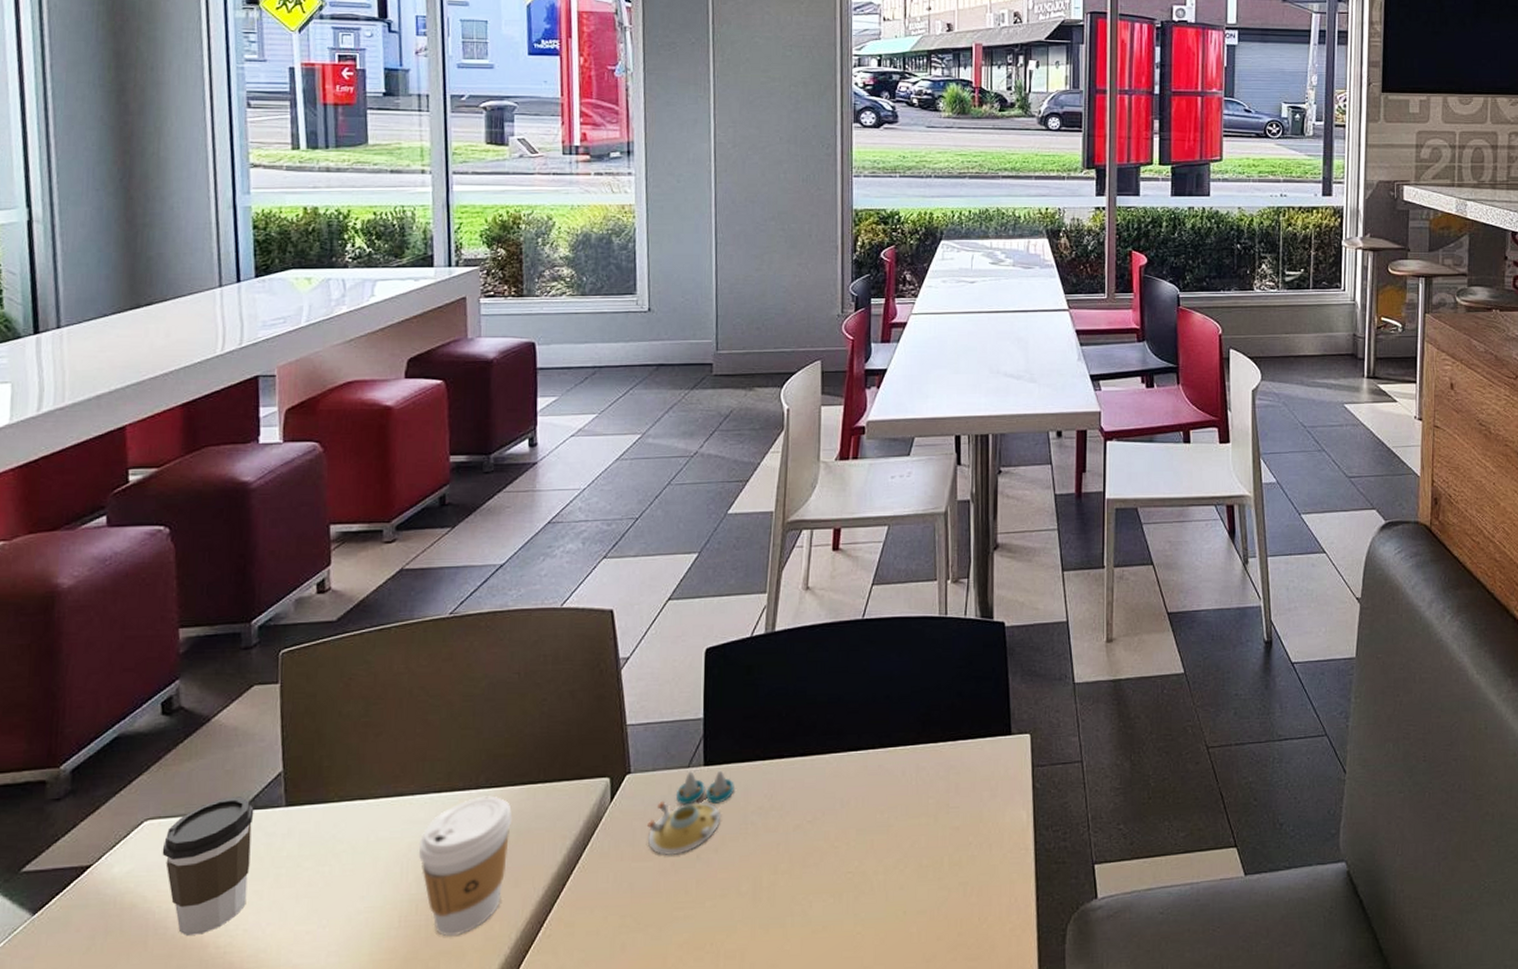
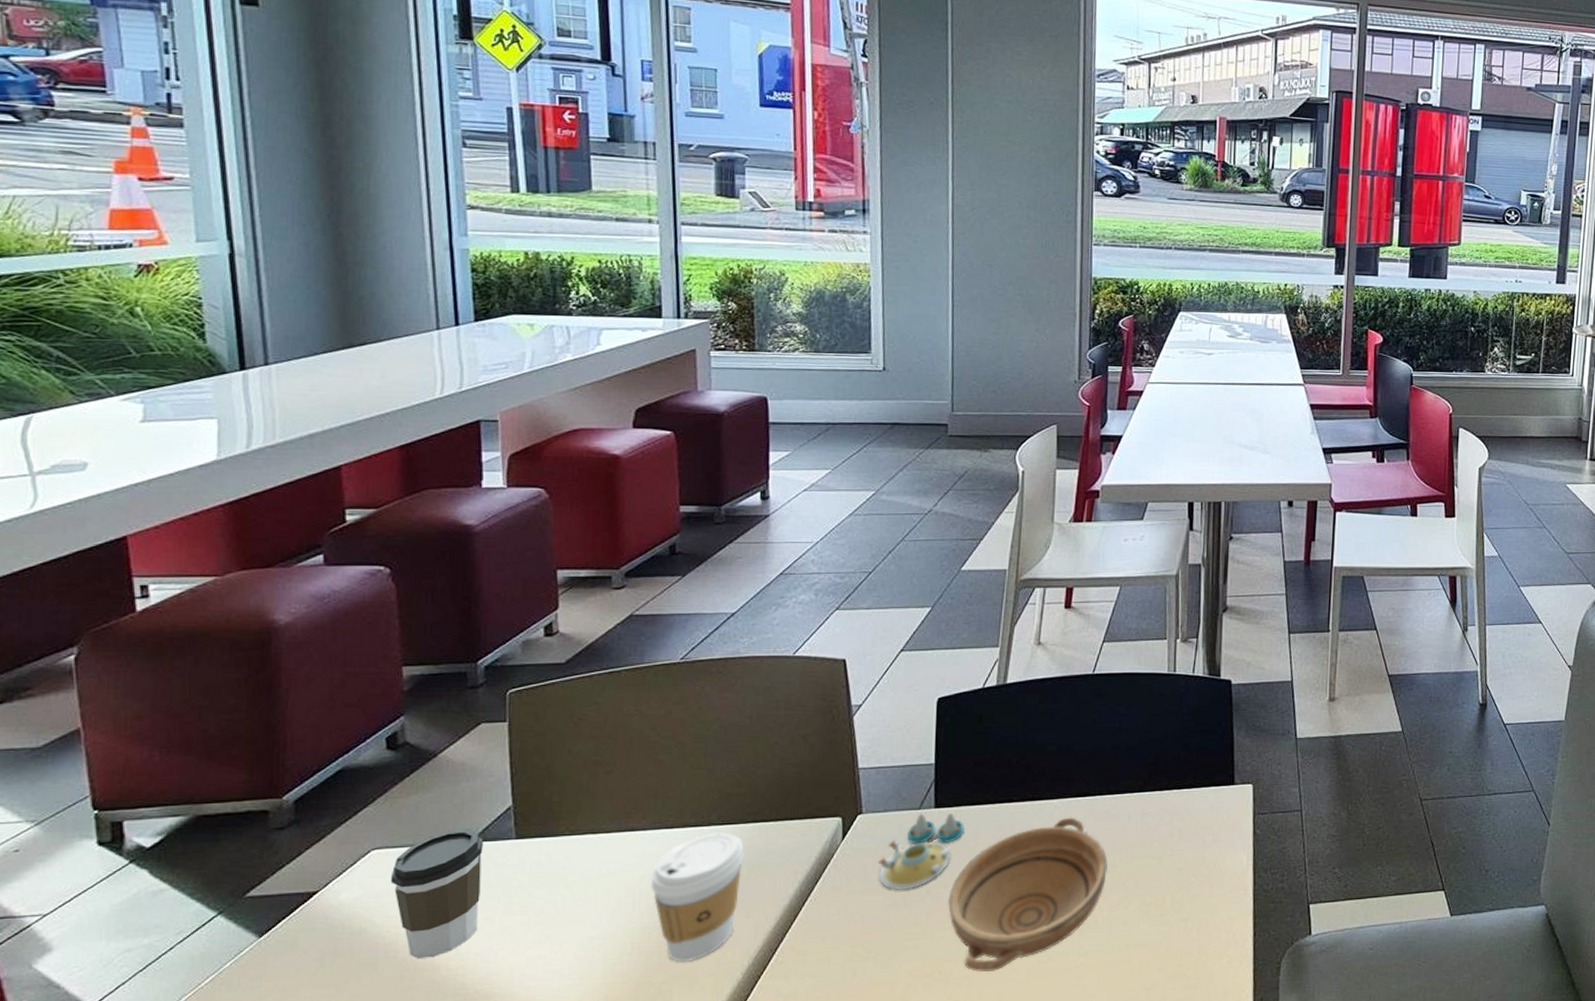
bowl: none [719,773,882,945] -> present [948,817,1108,973]

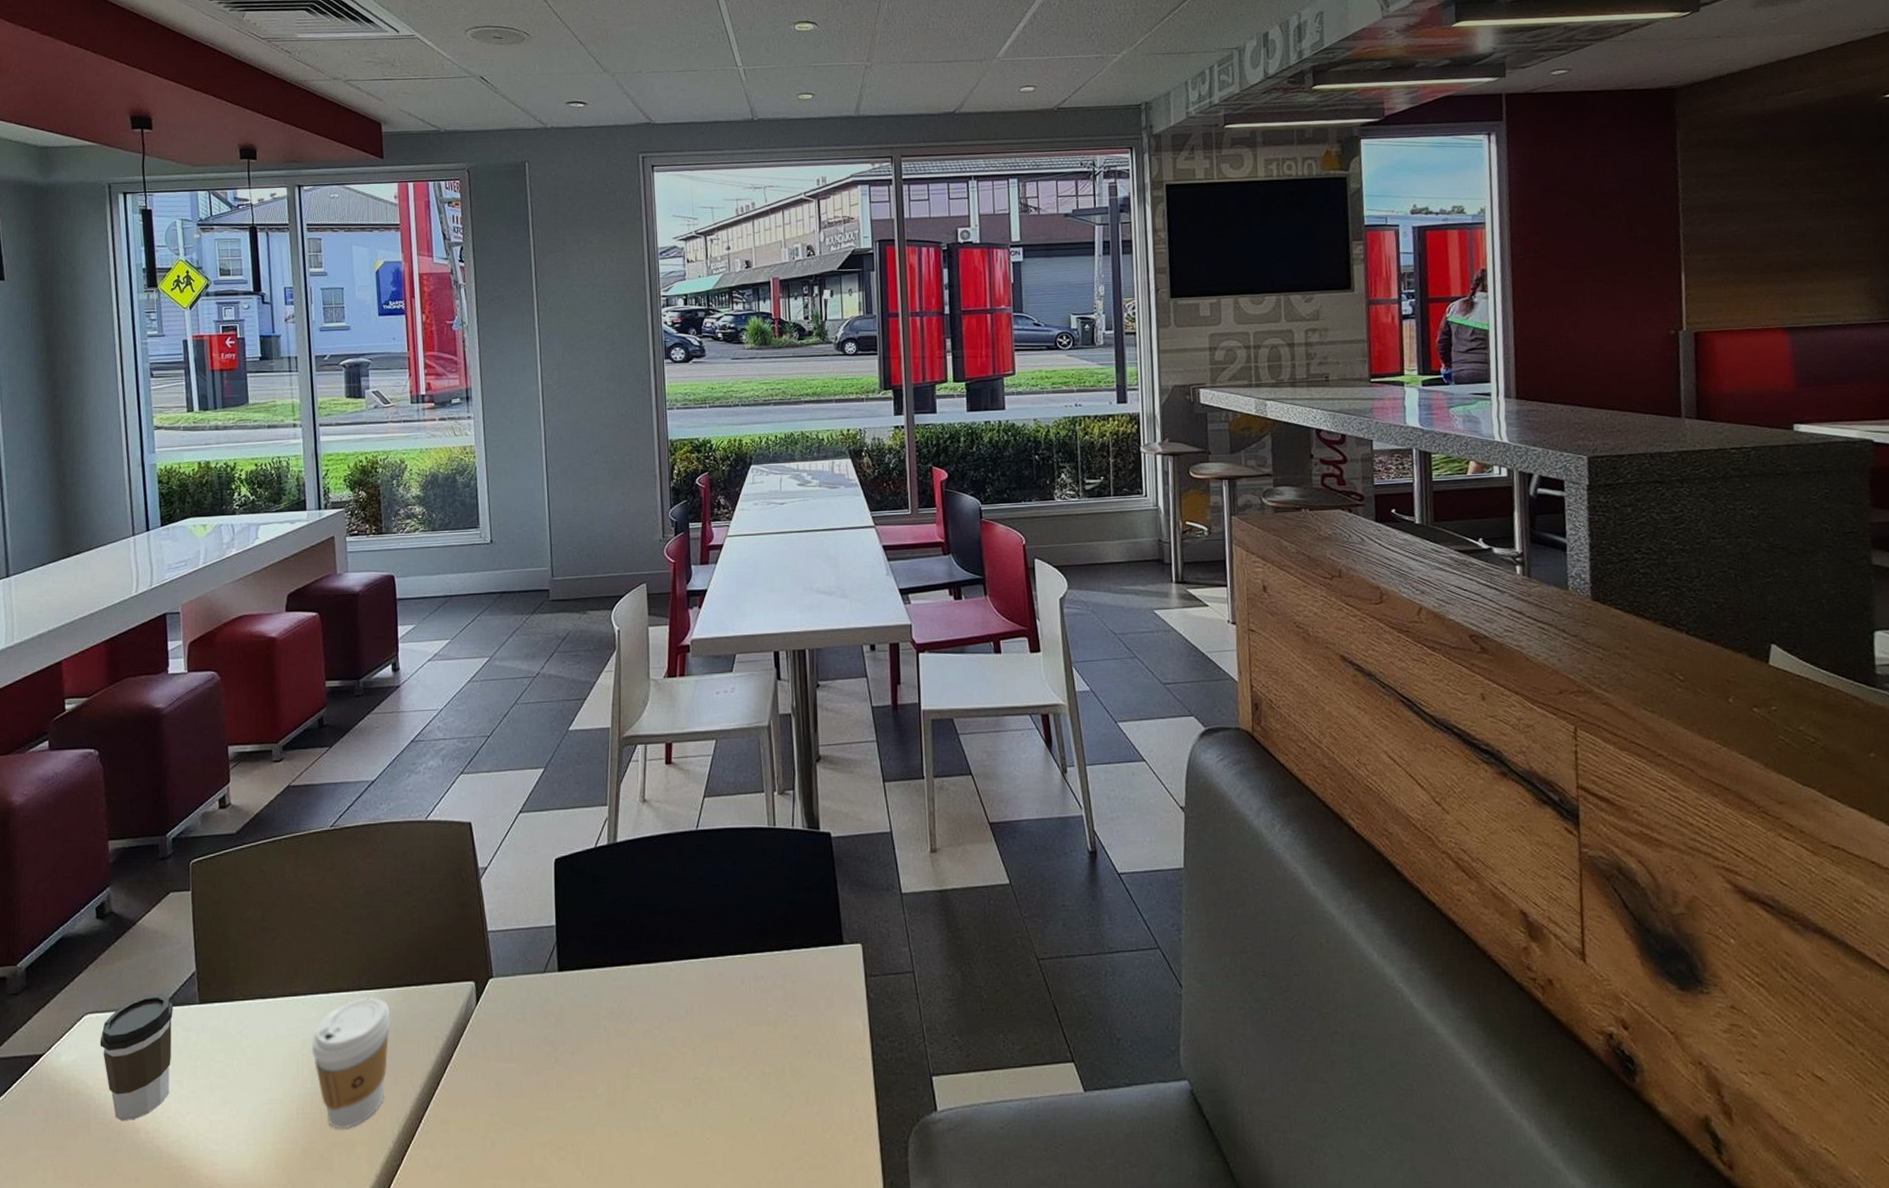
salt and pepper shaker set: present [877,812,965,891] -> none [509,976,587,1058]
bowl: present [948,817,1108,973] -> none [576,980,725,1146]

